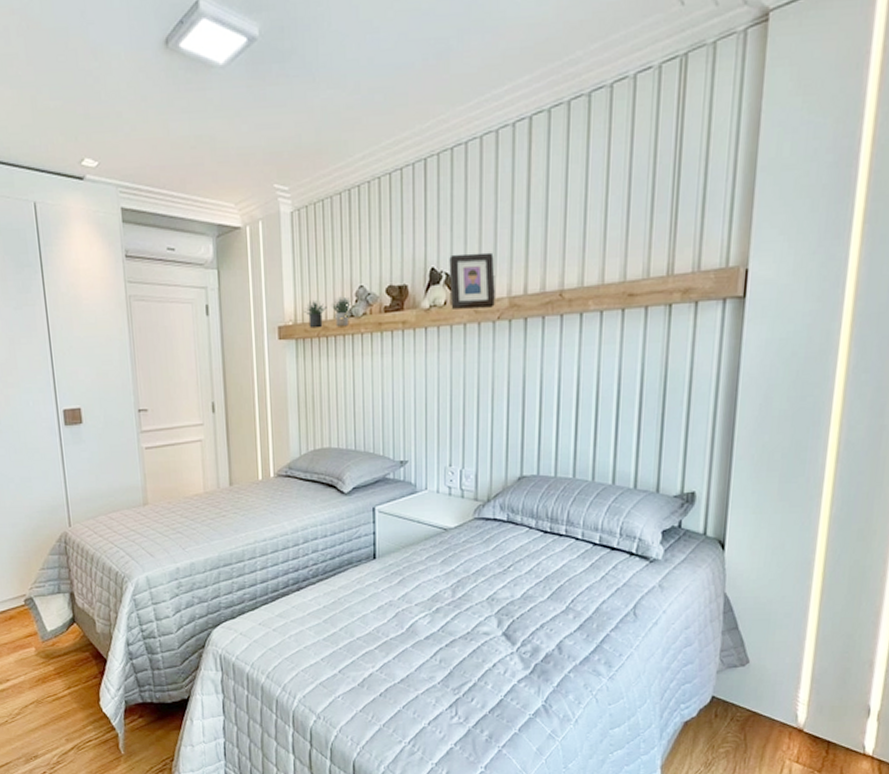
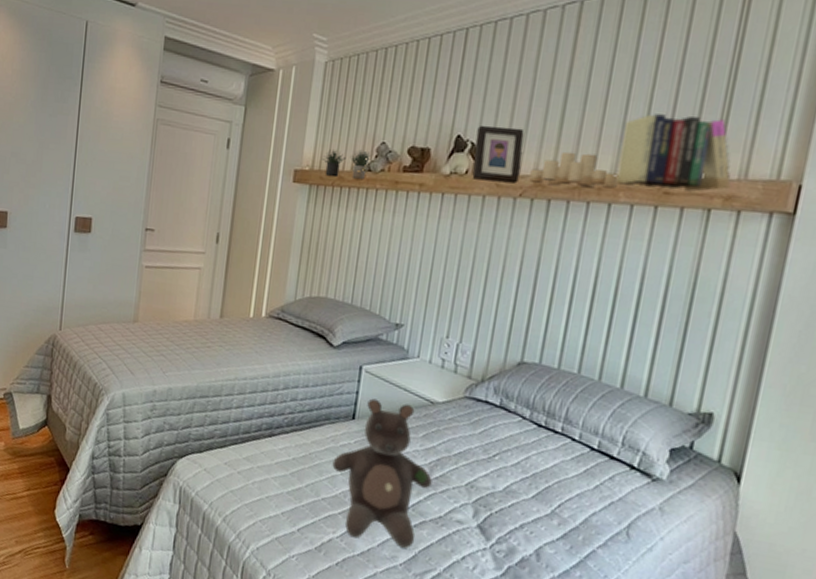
stuffed animal: none [361,535,456,668] -> present [332,398,432,548]
candle: none [505,267,586,304] -> present [529,151,619,189]
books: none [584,217,686,293] -> present [616,114,731,192]

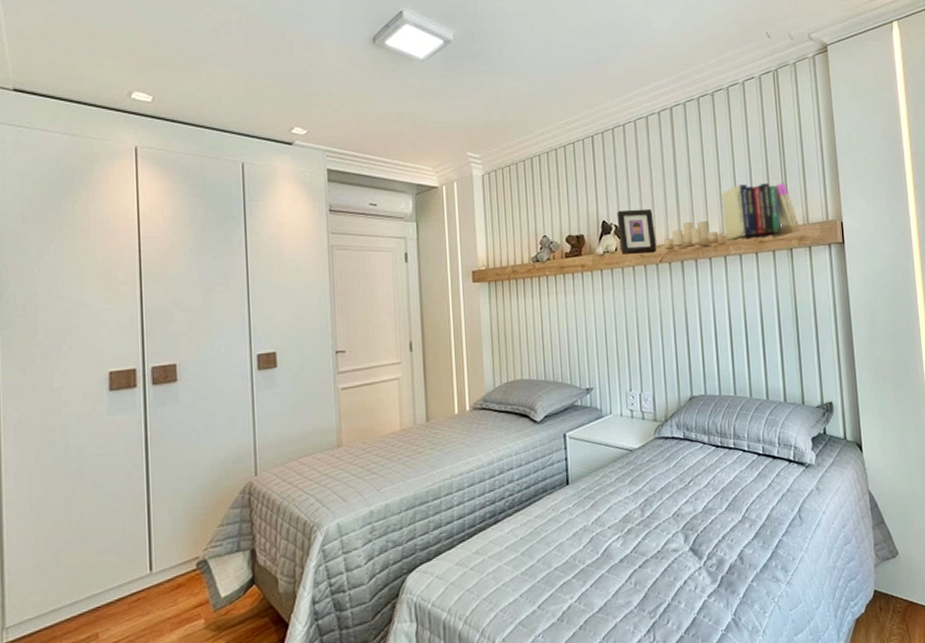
succulent plant: present [322,149,370,181] -> none [495,245,537,272]
stuffed animal: present [332,398,432,548] -> none [557,457,646,597]

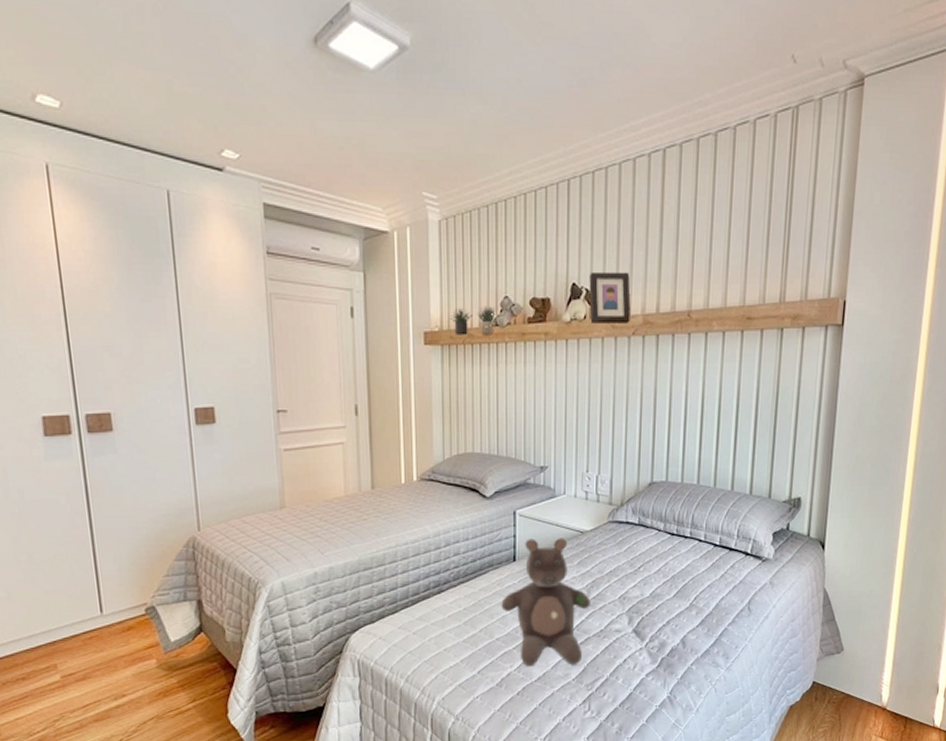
succulent plant: none [495,245,537,272] -> present [449,306,496,336]
stuffed animal: none [557,457,646,597] -> present [501,538,591,667]
candle: present [664,220,727,250] -> none [639,289,711,322]
books: present [722,183,800,241] -> none [709,249,795,315]

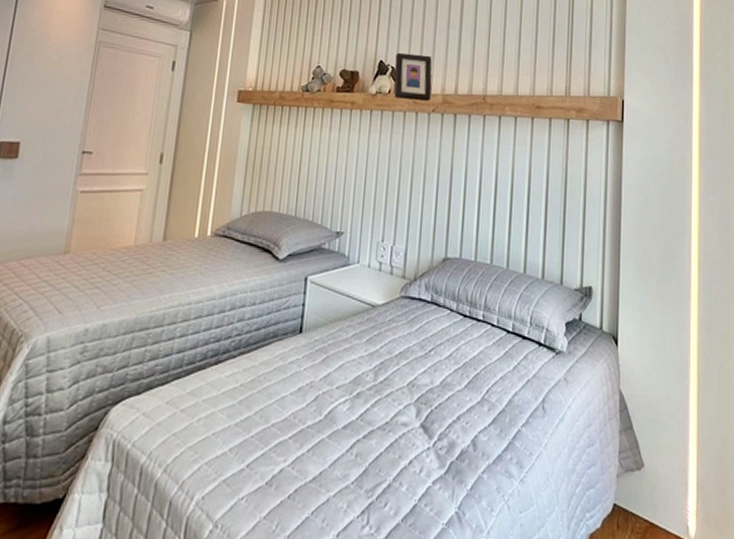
succulent plant: present [449,306,496,336] -> none [264,72,307,100]
stuffed animal: present [501,538,591,667] -> none [281,309,377,463]

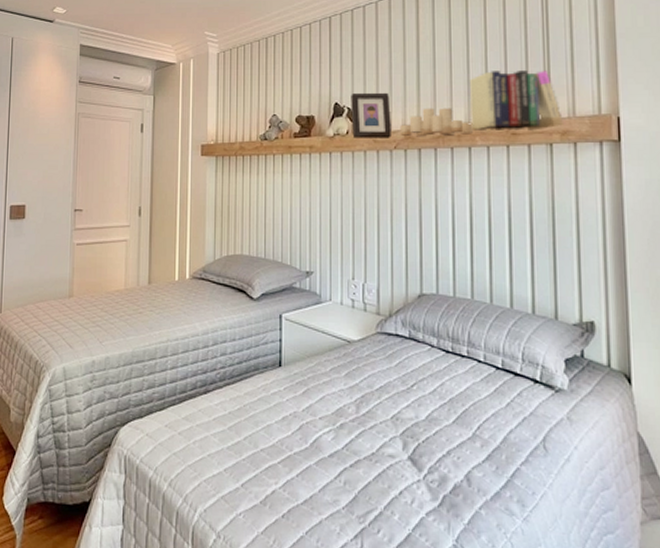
candle: none [439,74,504,104] -> present [400,108,473,137]
books: none [502,46,579,106] -> present [470,70,563,131]

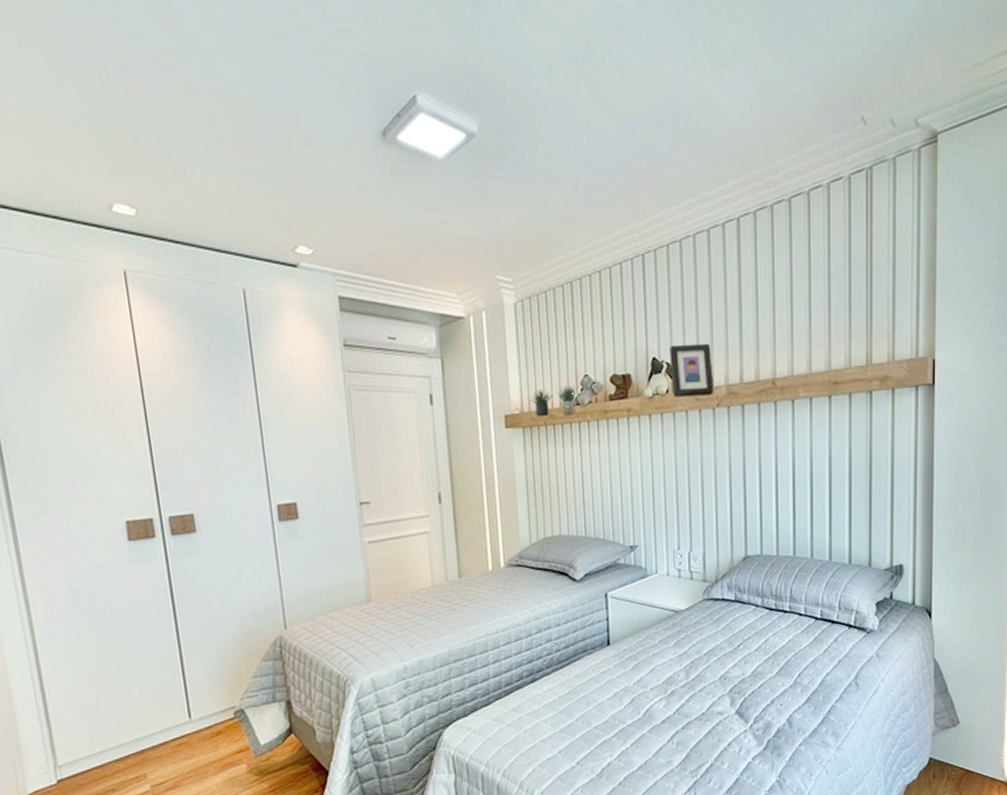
succulent plant: none [224,122,265,148] -> present [530,385,577,417]
candle: present [400,108,473,137] -> none [722,357,796,392]
books: present [470,70,563,131] -> none [794,312,883,381]

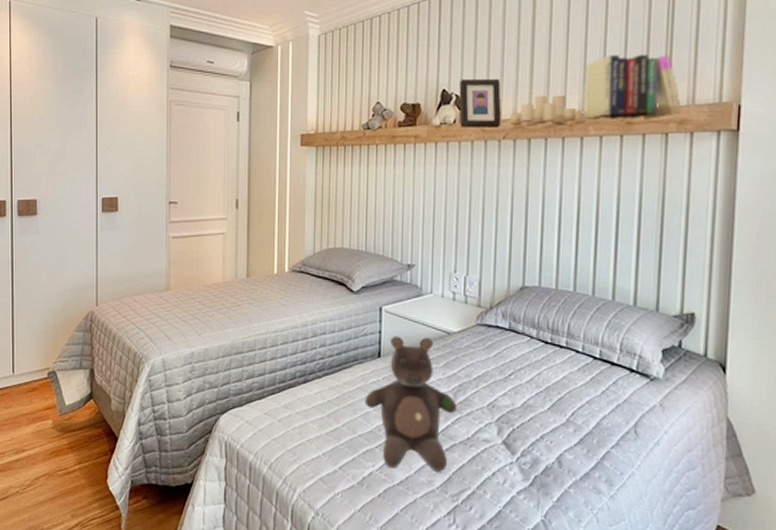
succulent plant: present [530,385,577,417] -> none [324,111,368,138]
stuffed animal: none [597,618,690,755] -> present [365,336,457,472]
candle: none [722,357,796,392] -> present [510,95,587,126]
books: none [794,312,883,381] -> present [585,55,681,119]

